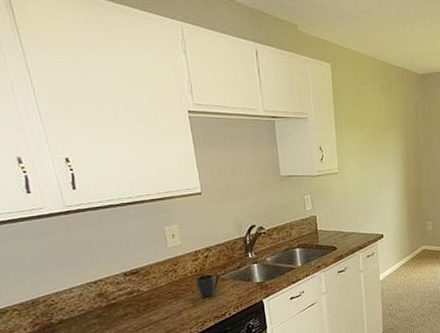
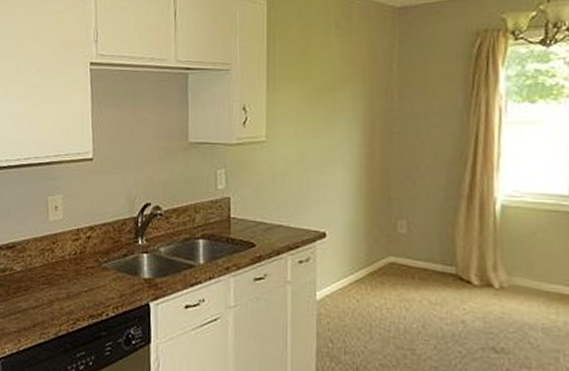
mug: present [195,274,219,298] -> none [73,259,100,290]

